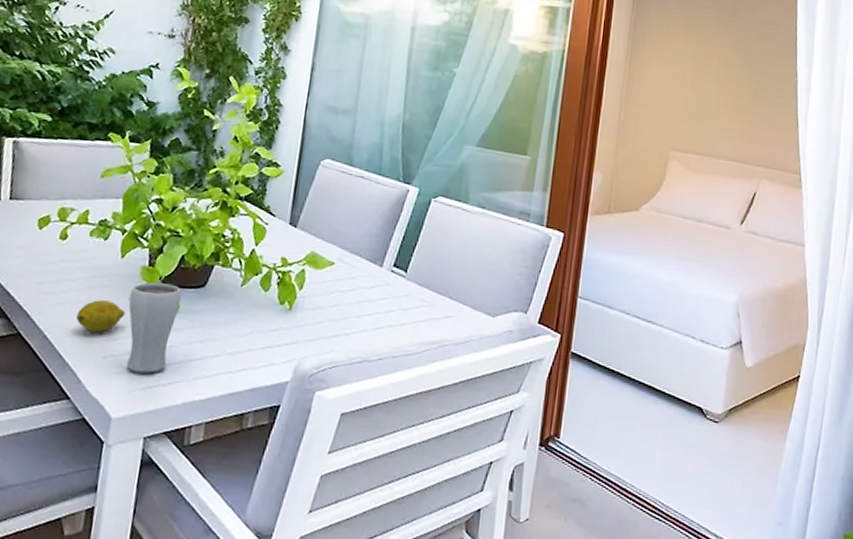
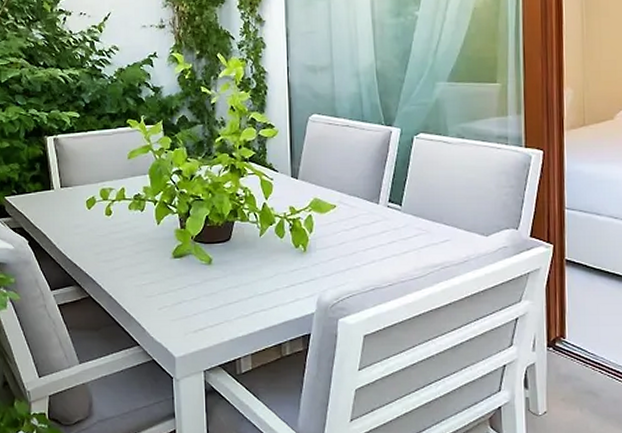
fruit: present [75,300,126,333] -> none [131,262,170,289]
drinking glass: present [127,282,182,373] -> none [170,241,212,318]

